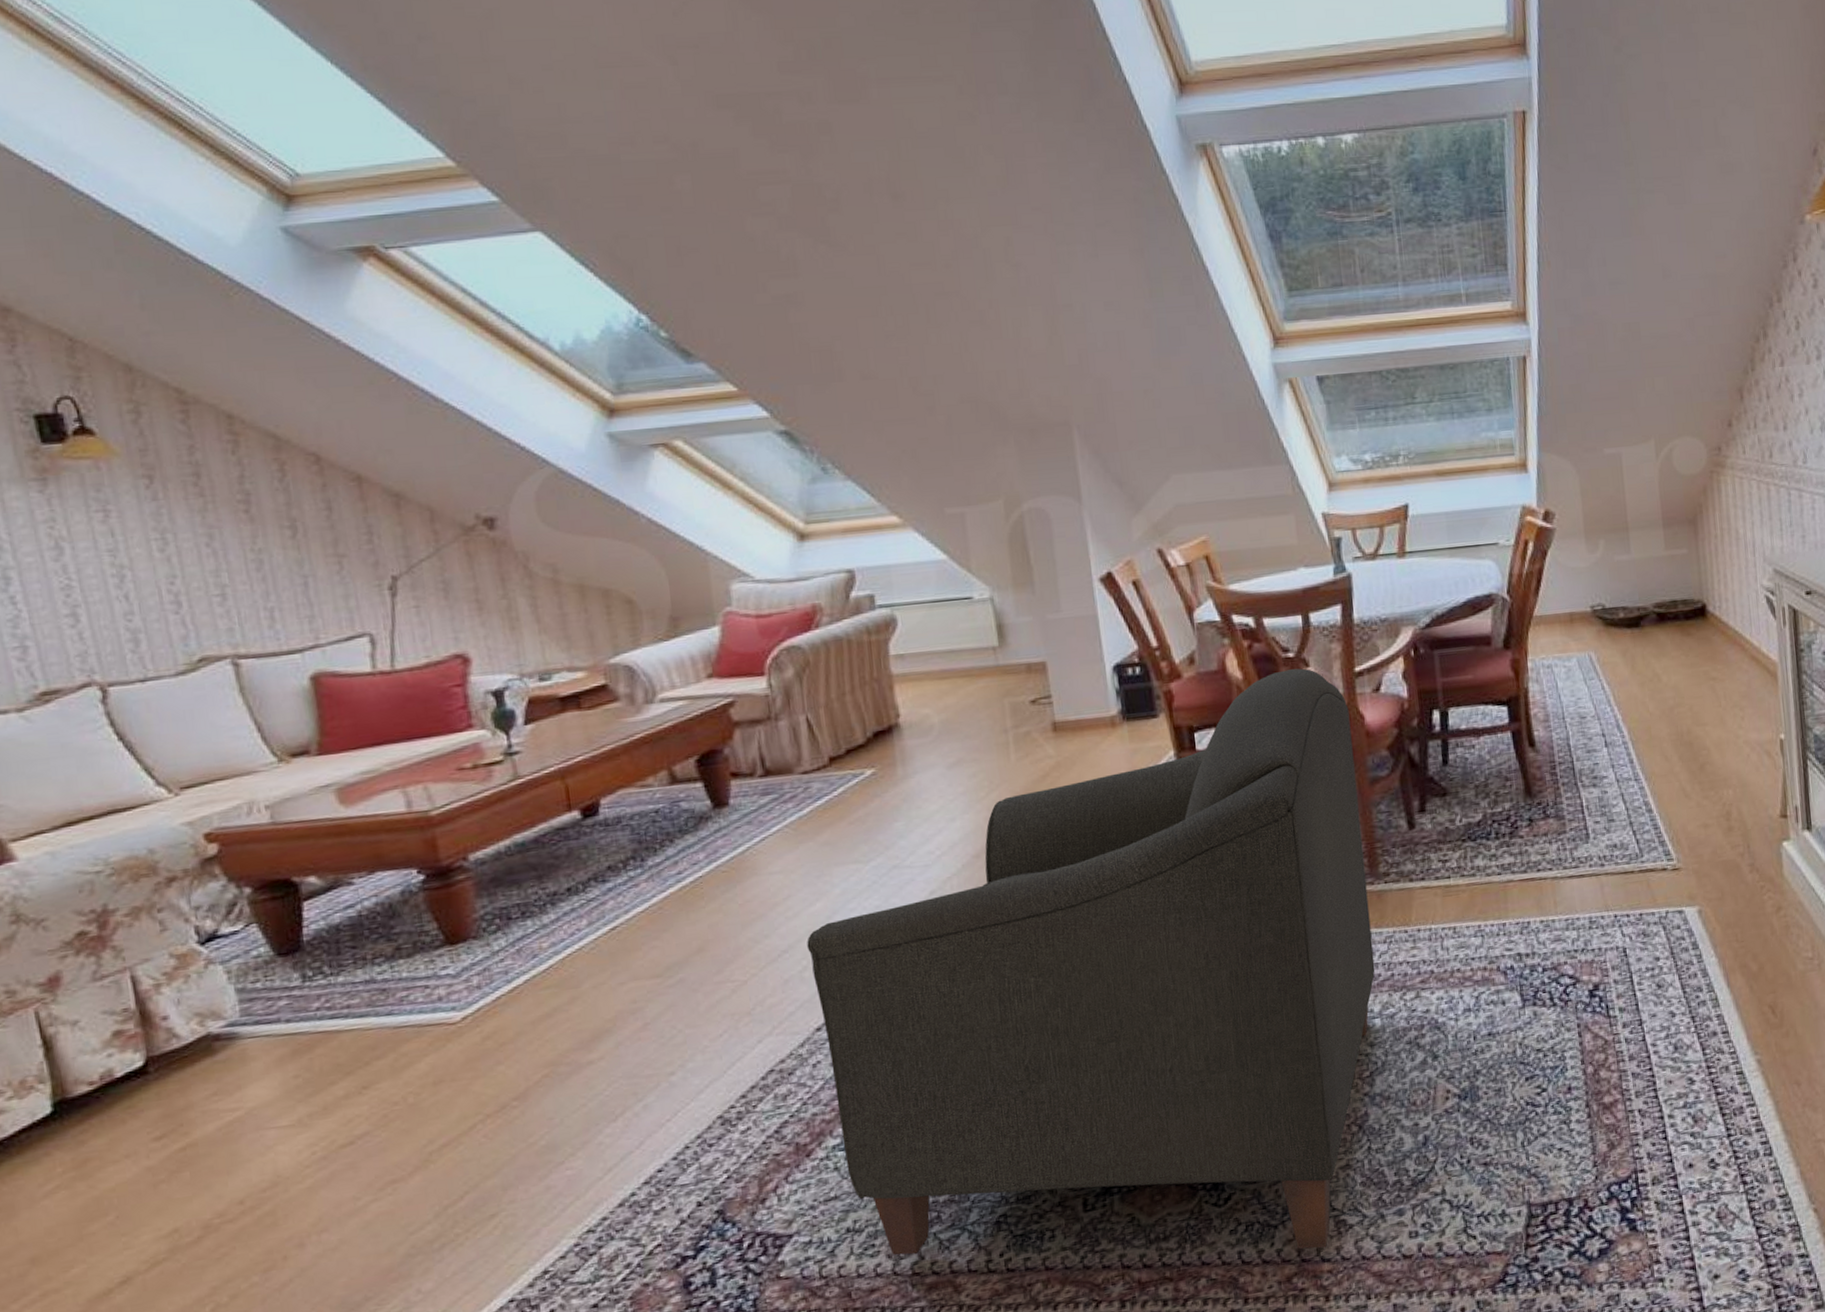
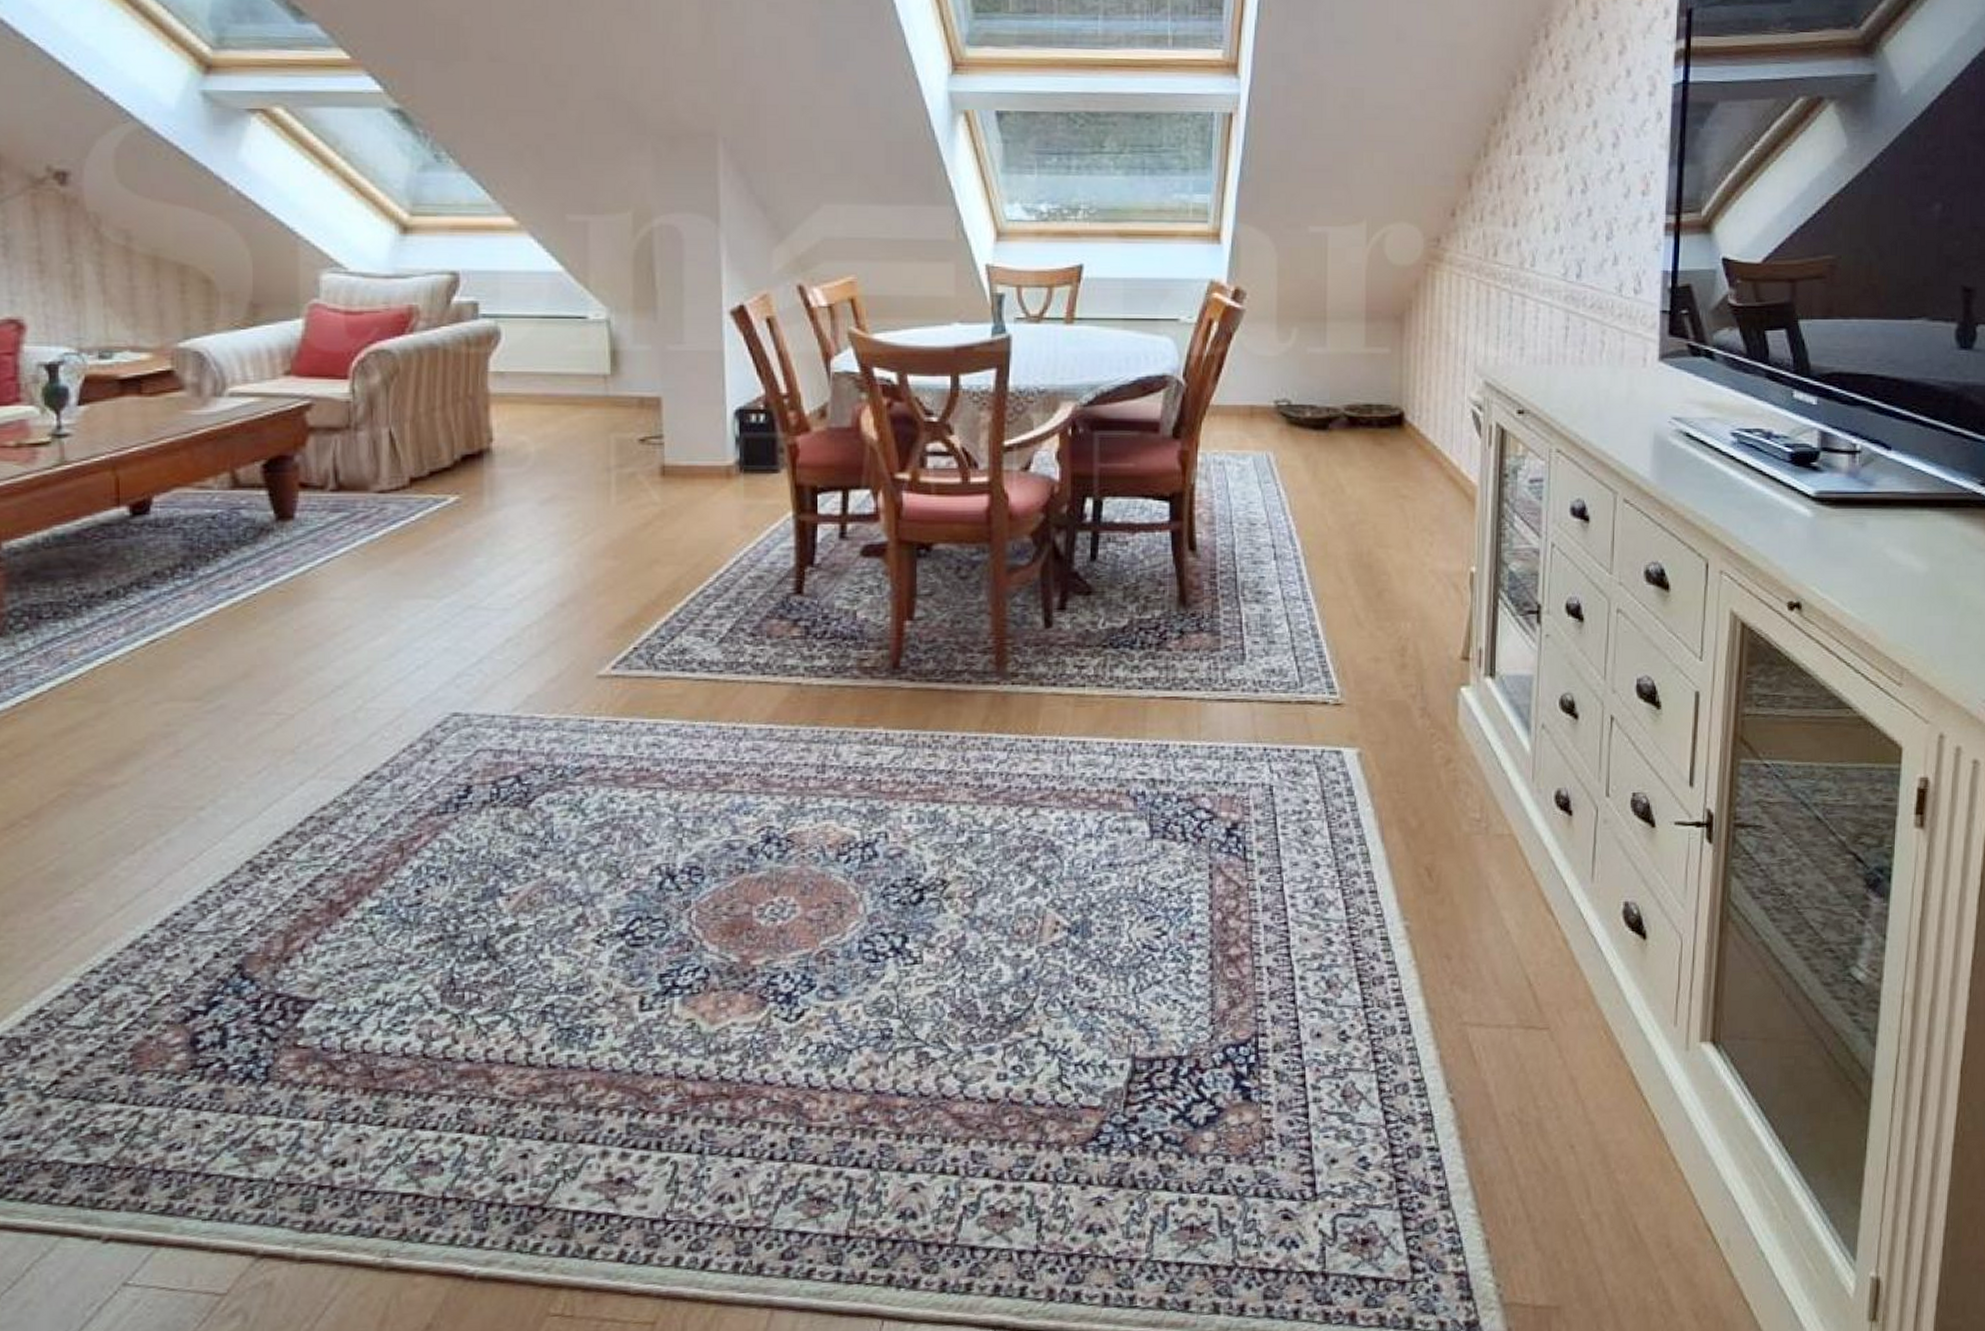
chair: present [807,668,1375,1256] -> none [364,435,992,1081]

